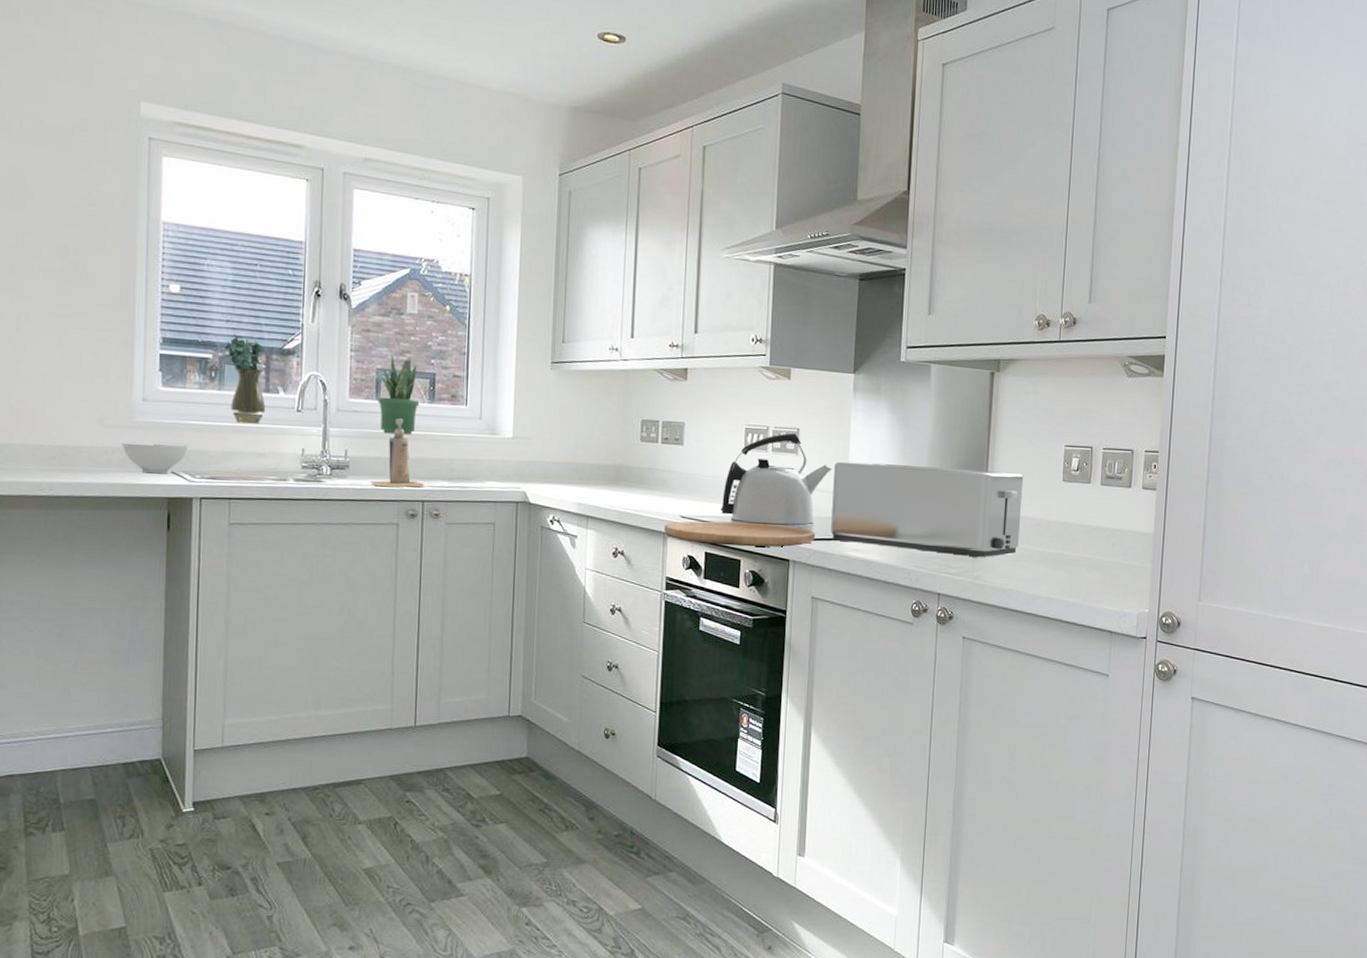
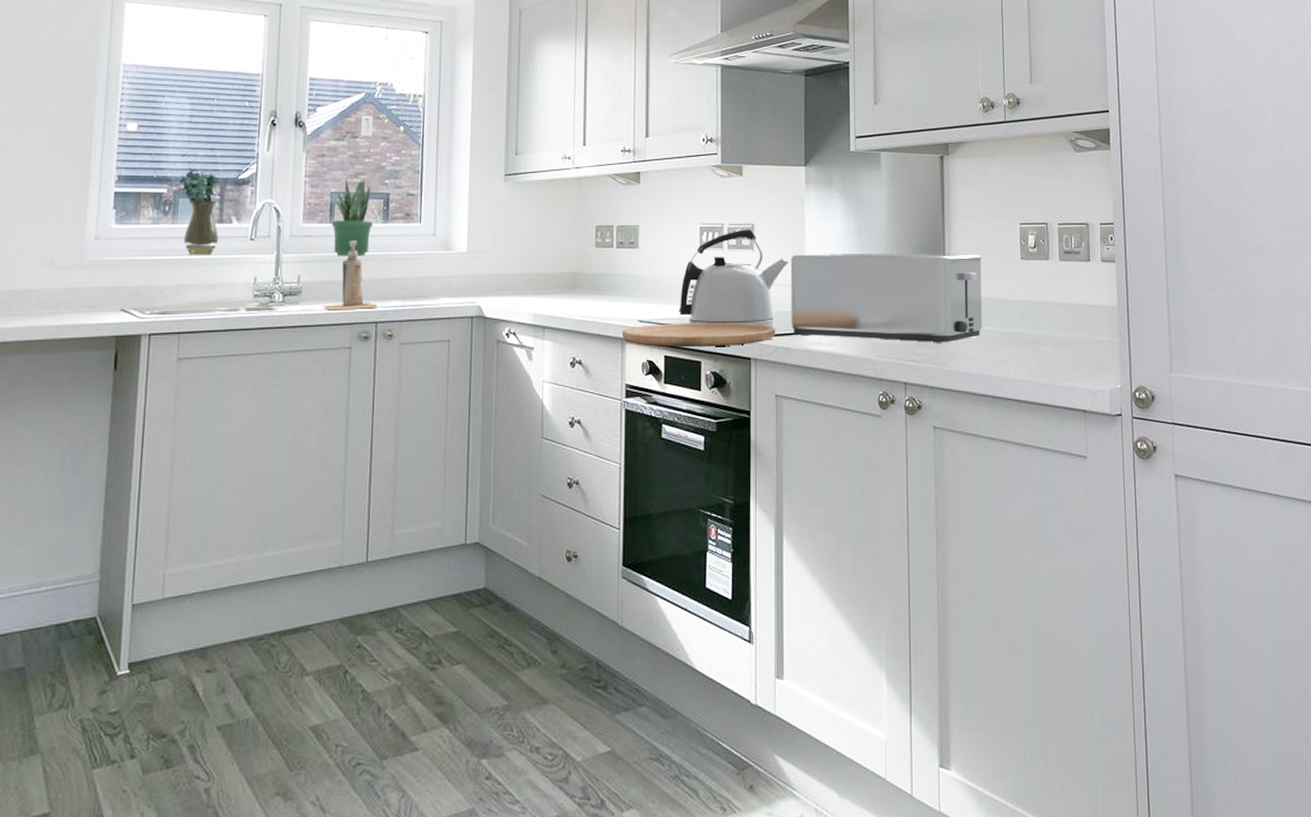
bowl: present [121,441,189,474] -> none [71,280,140,313]

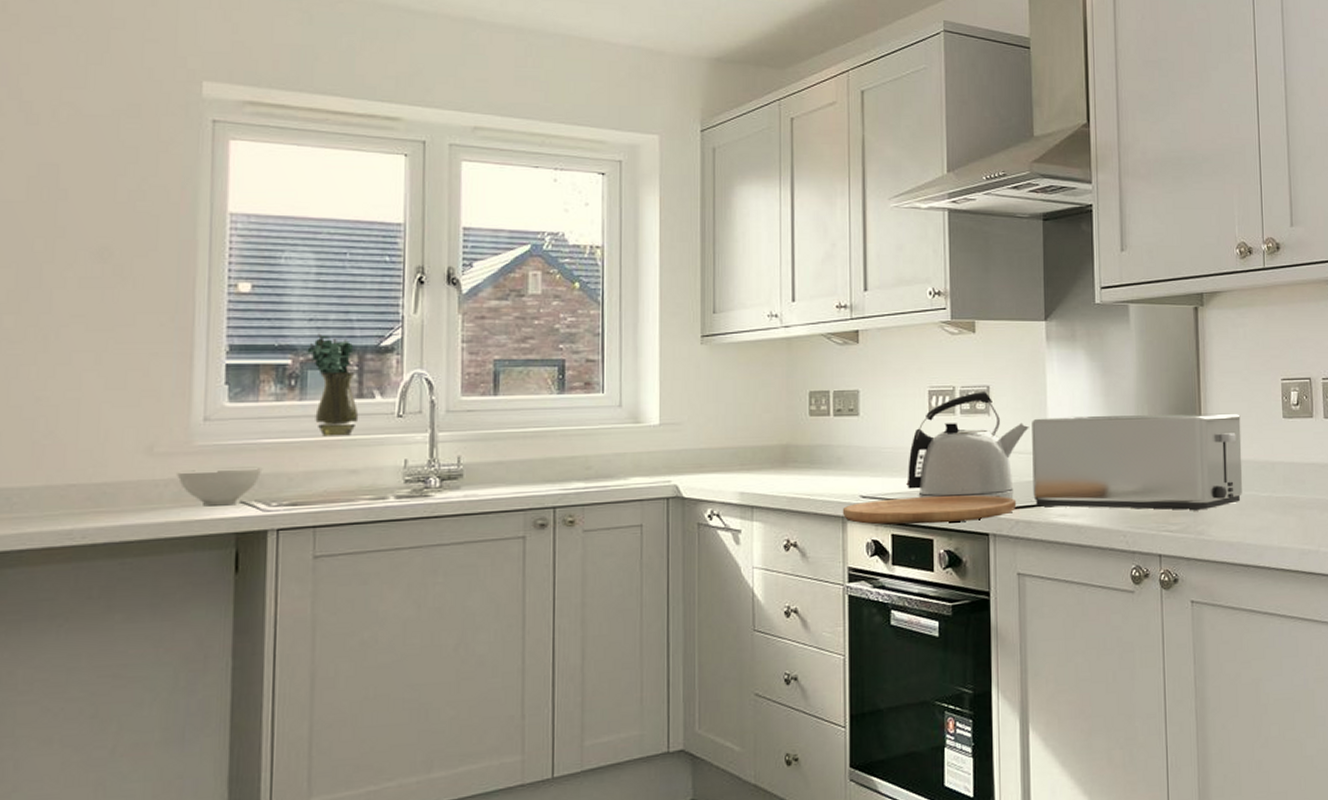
bowl: none [71,280,140,313] -> present [176,466,263,506]
soap dispenser: present [322,241,378,311] -> none [489,415,555,496]
planter: present [331,178,374,256] -> none [496,343,547,433]

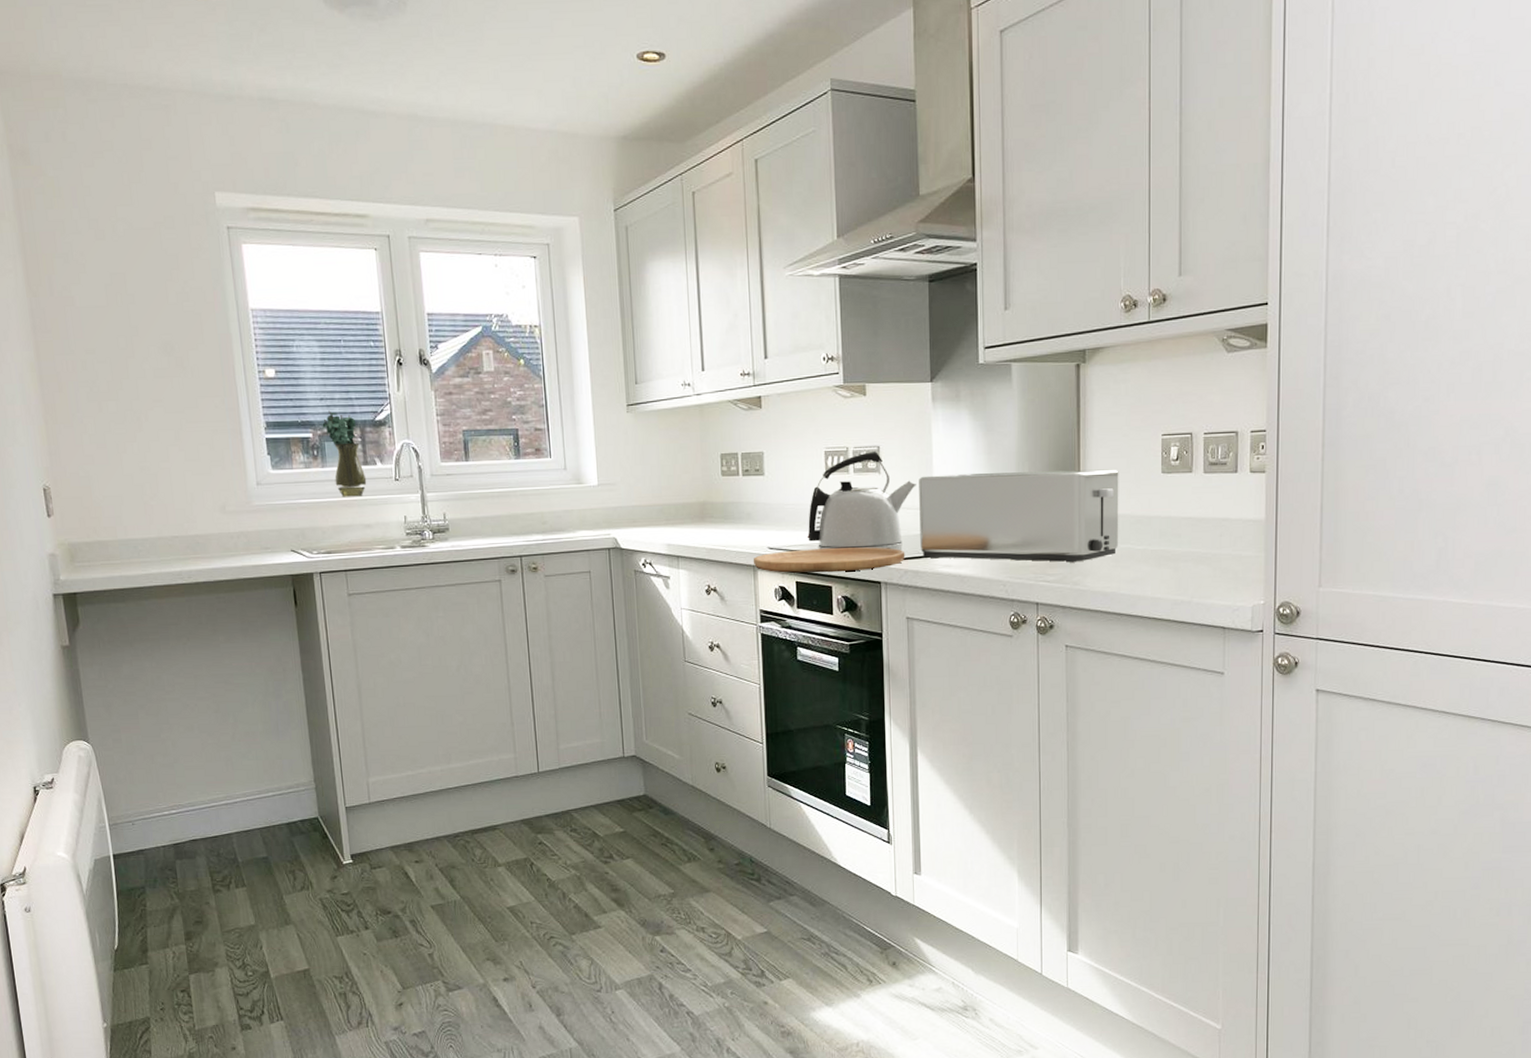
bowl: present [176,466,263,506] -> none [244,522,304,554]

